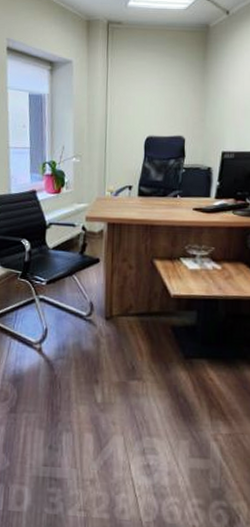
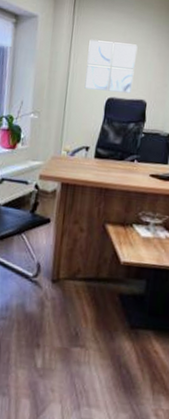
wall art: none [123,81,172,131] -> present [84,40,138,94]

